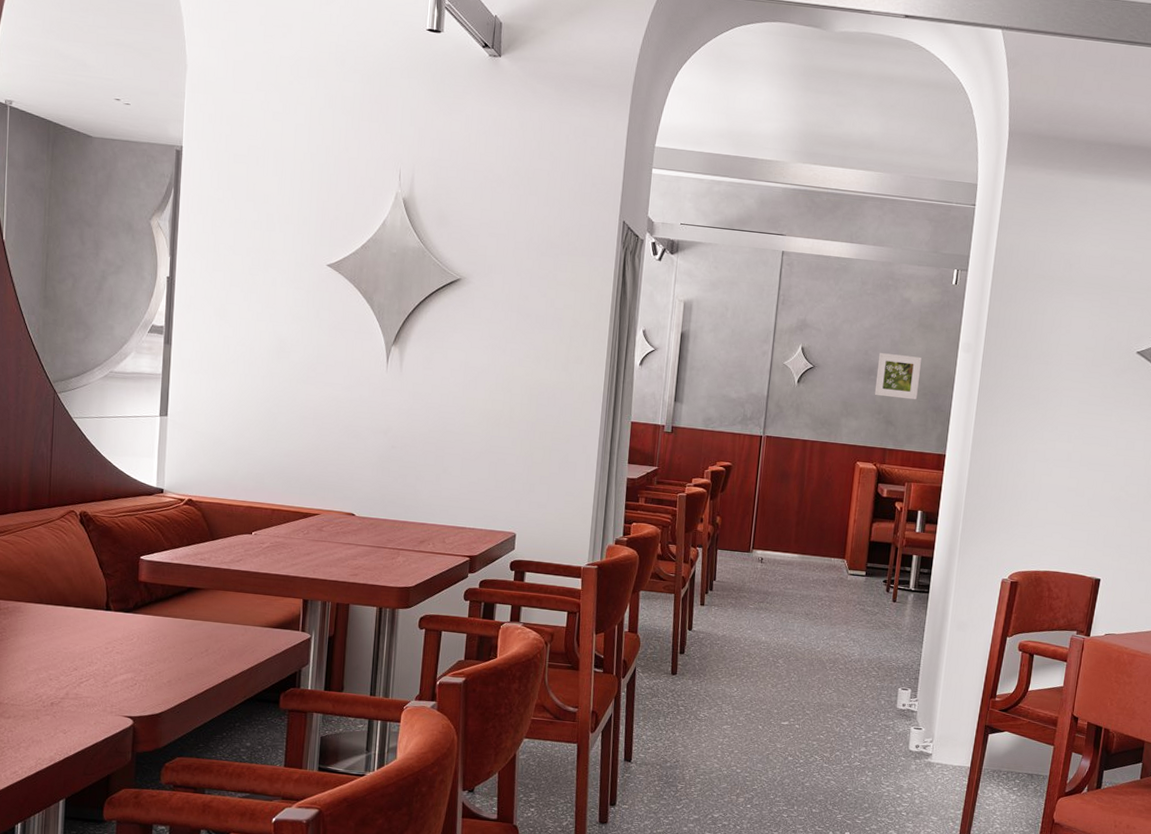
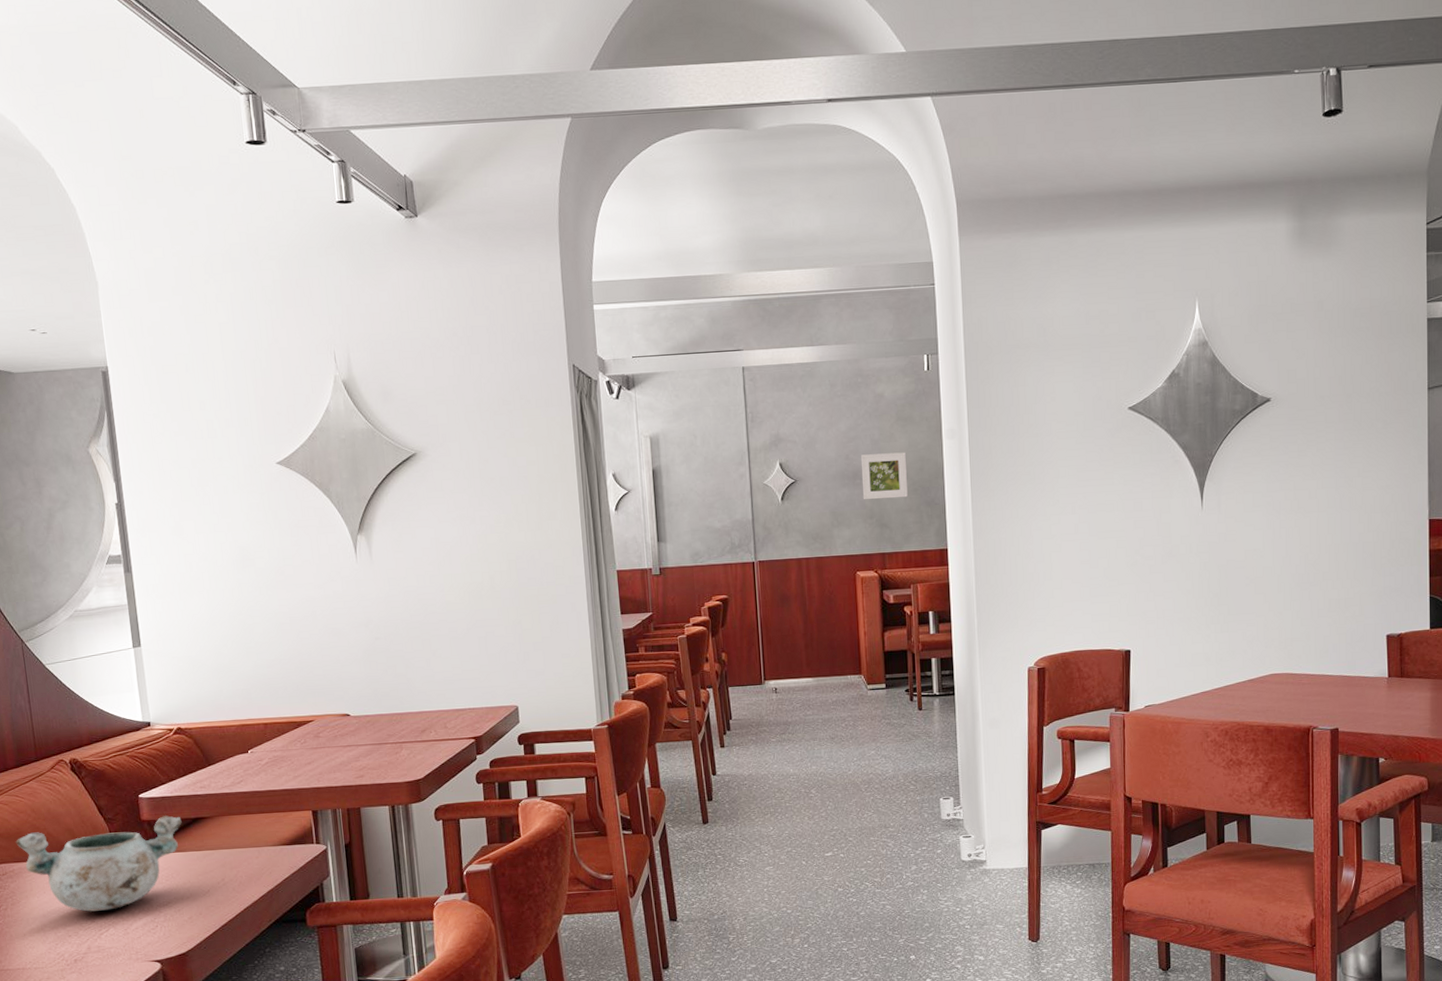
decorative bowl: none [15,575,177,661] -> present [16,815,182,912]

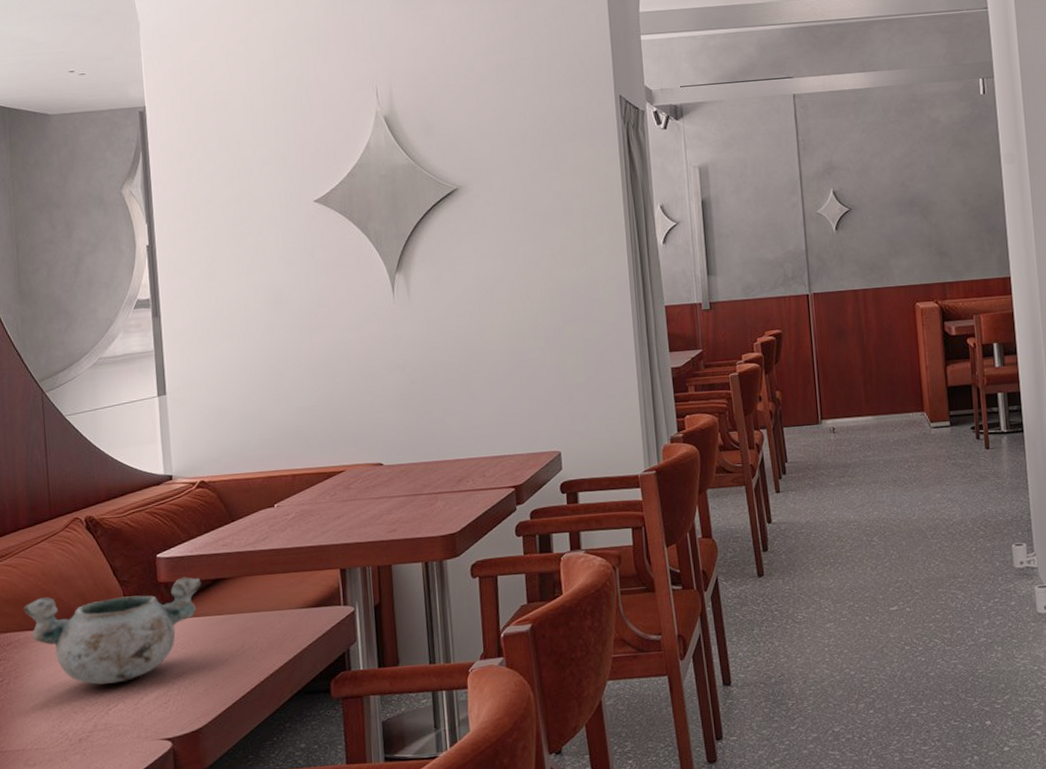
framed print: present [860,452,908,500] -> none [917,178,967,228]

